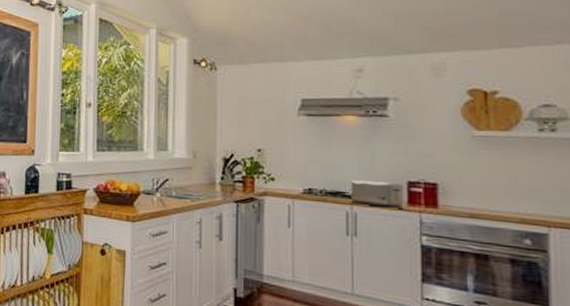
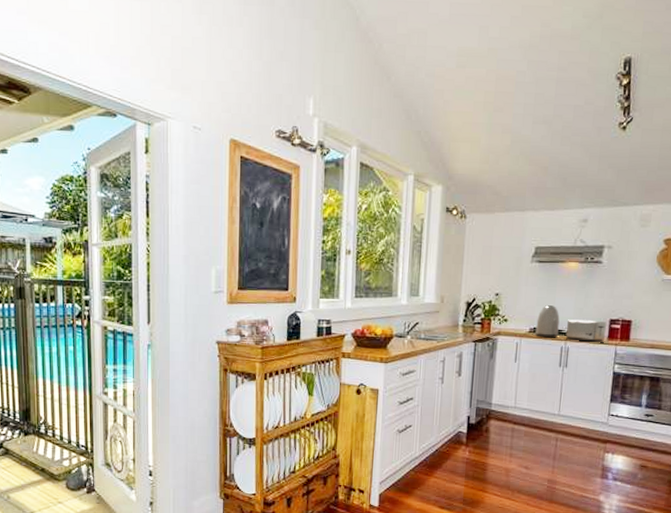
kettle: none [311,163,341,201] -> present [535,305,560,338]

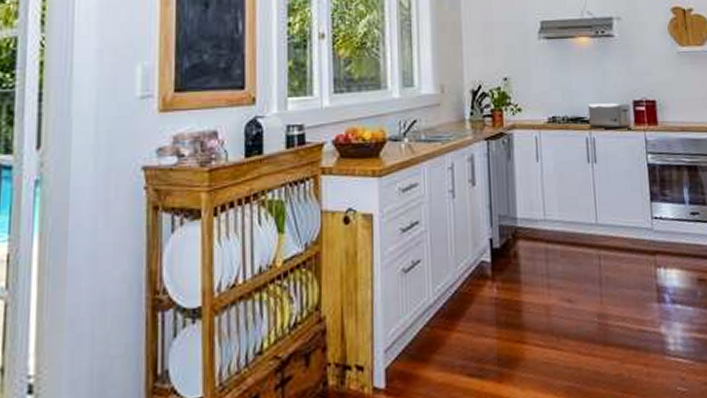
kettle: present [535,305,560,338] -> none [554,88,581,128]

